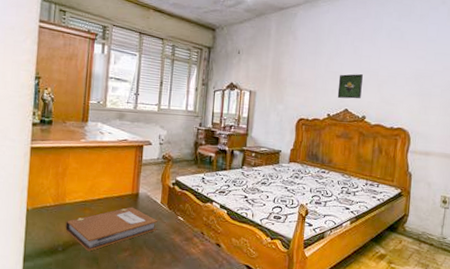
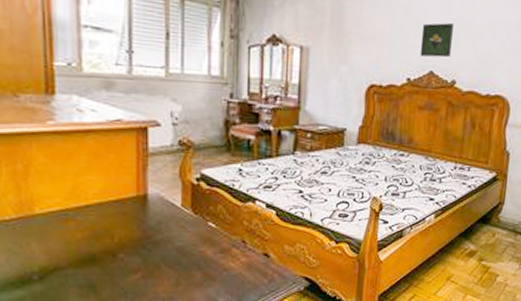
notebook: present [65,207,158,251] -> none [39,213,179,277]

